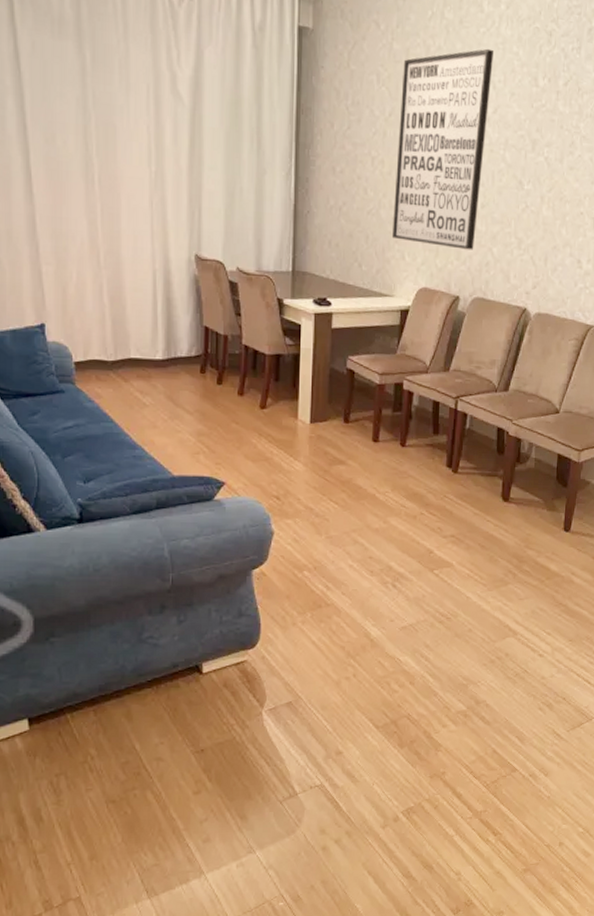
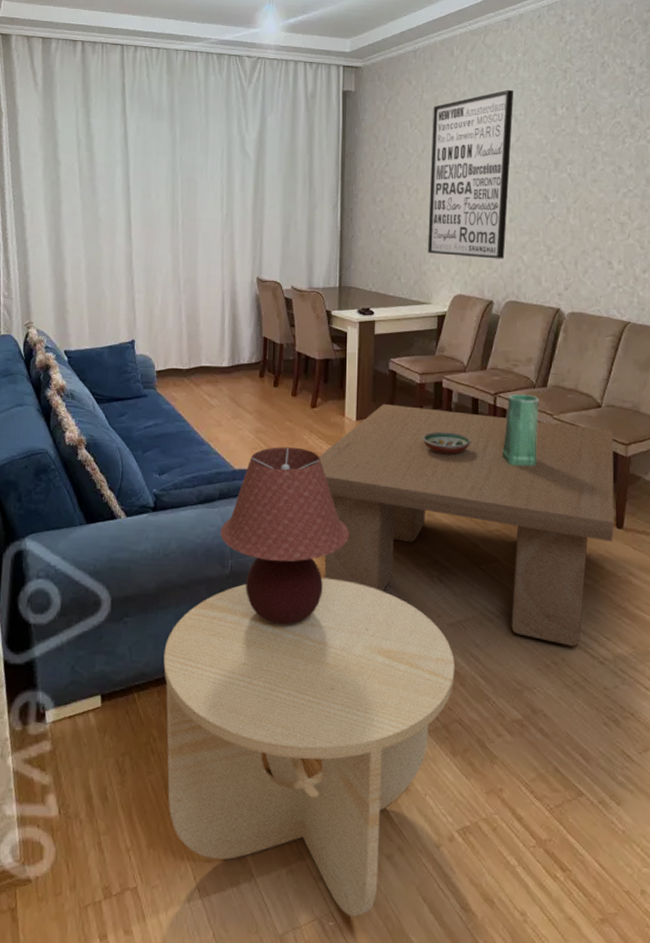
side table: none [99,588,405,896] -> present [163,578,455,917]
table lamp: none [159,451,302,637] -> present [220,447,350,625]
coffee table: none [269,406,569,642] -> present [319,404,615,647]
decorative bowl: none [380,436,430,460] -> present [422,432,471,455]
vase: none [460,398,500,471] -> present [501,394,539,466]

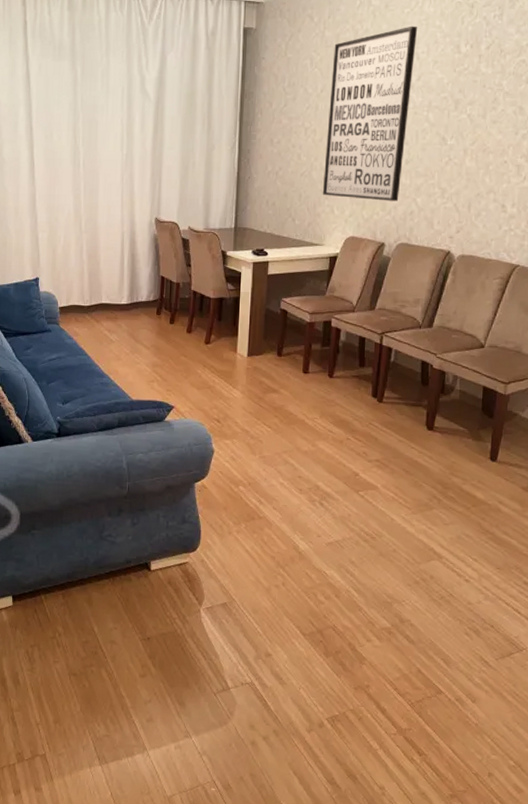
side table: present [163,578,455,917] -> none [67,500,331,785]
table lamp: present [220,447,350,625] -> none [119,380,239,540]
coffee table: present [319,404,615,647] -> none [211,342,494,566]
decorative bowl: present [422,432,471,455] -> none [309,368,357,390]
vase: present [501,394,539,466] -> none [384,334,424,402]

